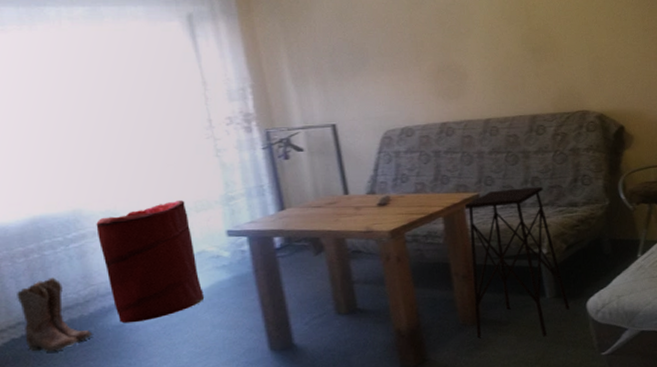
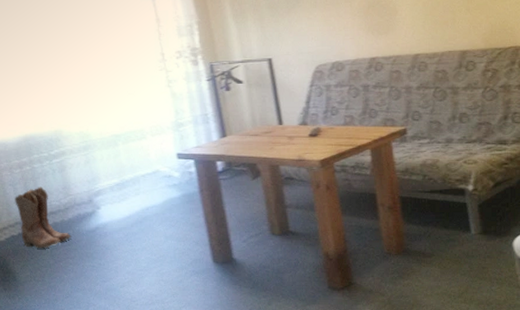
laundry hamper: present [96,200,204,324] -> none [73,125,158,229]
side table: present [465,186,570,338] -> none [392,122,495,271]

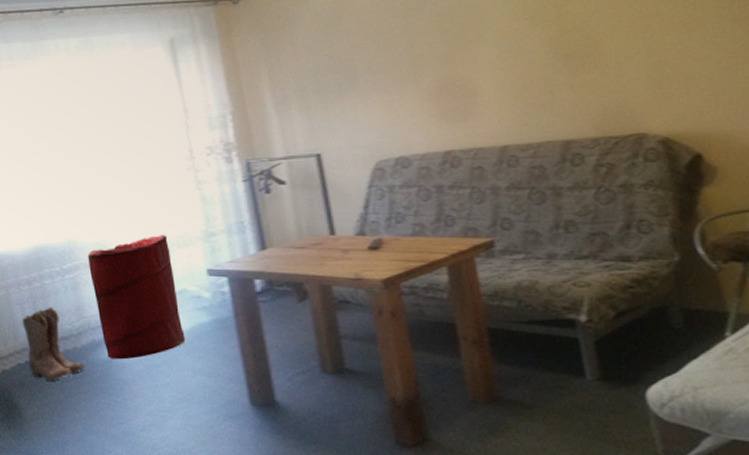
laundry hamper: none [73,125,158,229] -> present [88,235,185,360]

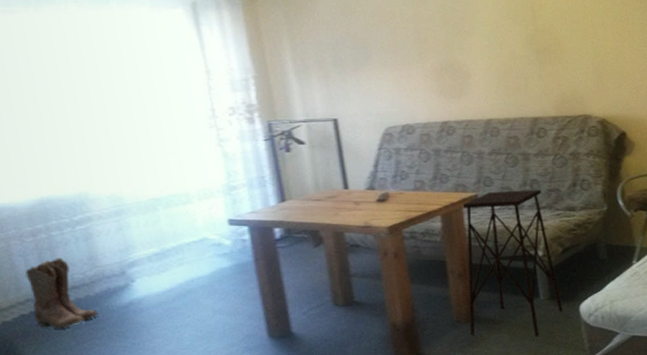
laundry hamper: present [88,235,185,360] -> none [102,188,205,305]
side table: none [476,232,621,430] -> present [464,189,563,337]

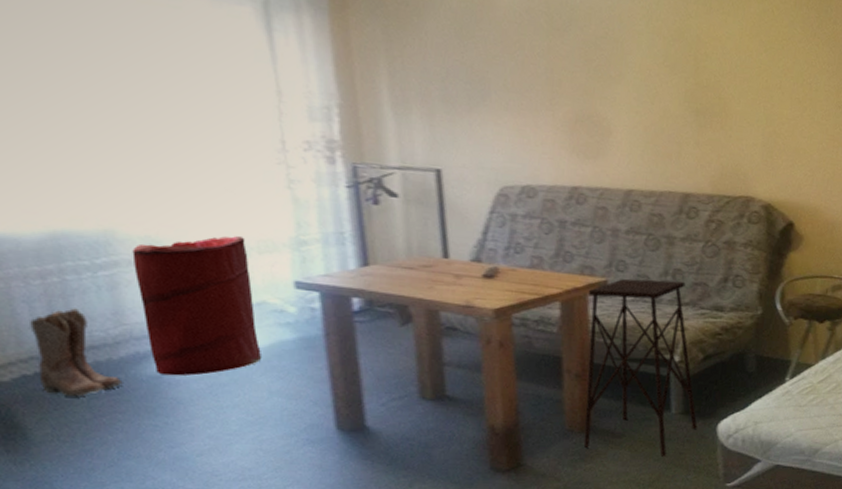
laundry hamper: none [102,188,205,305] -> present [132,236,261,376]

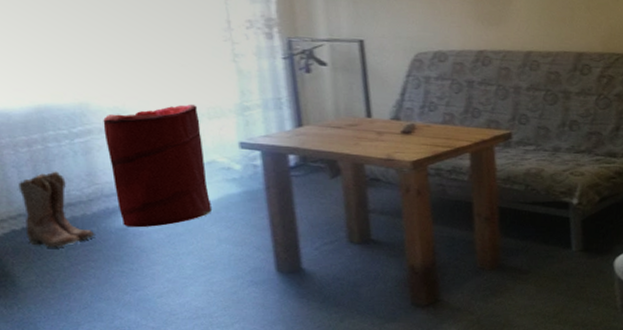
side table: present [583,278,697,457] -> none [493,130,596,291]

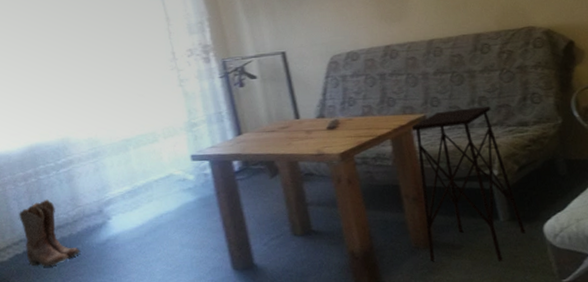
laundry hamper: present [103,105,211,228] -> none [81,128,173,242]
side table: none [493,130,596,291] -> present [412,105,525,262]

